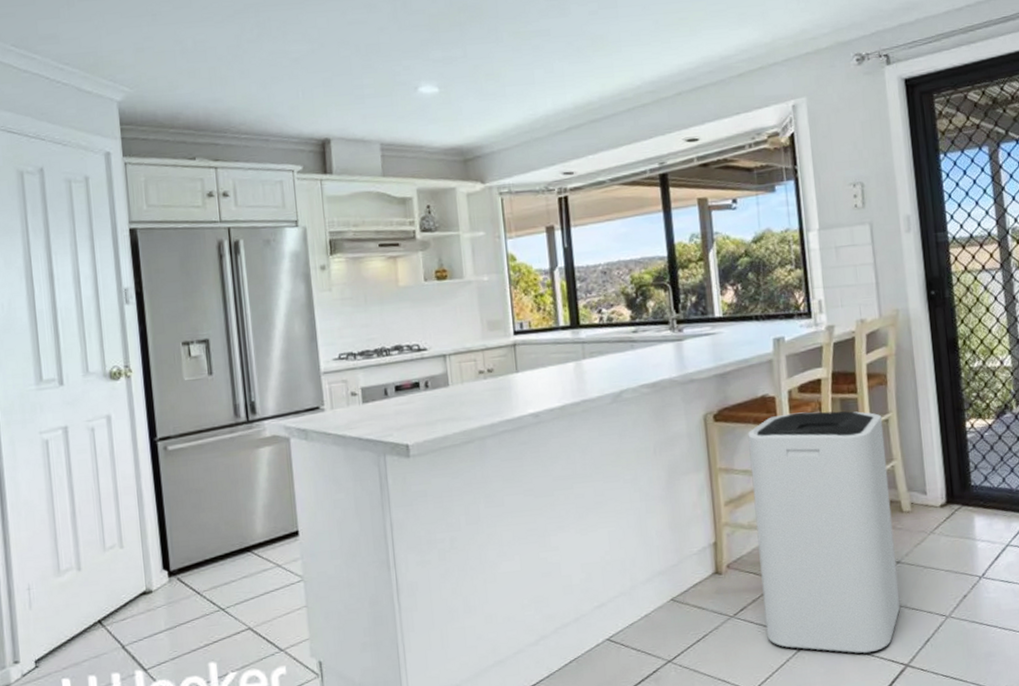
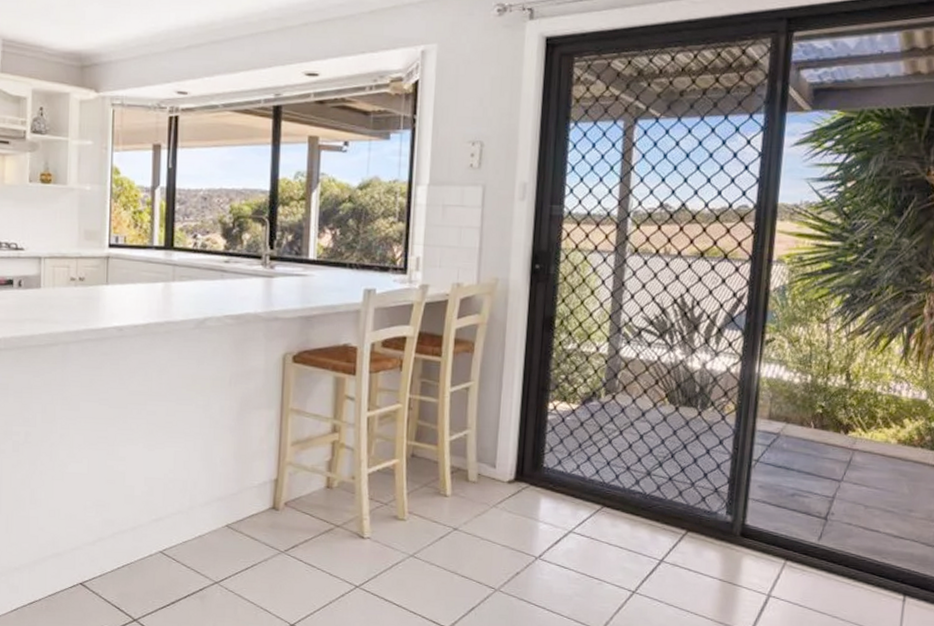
trash can: present [748,411,901,654] -> none [314,366,463,611]

